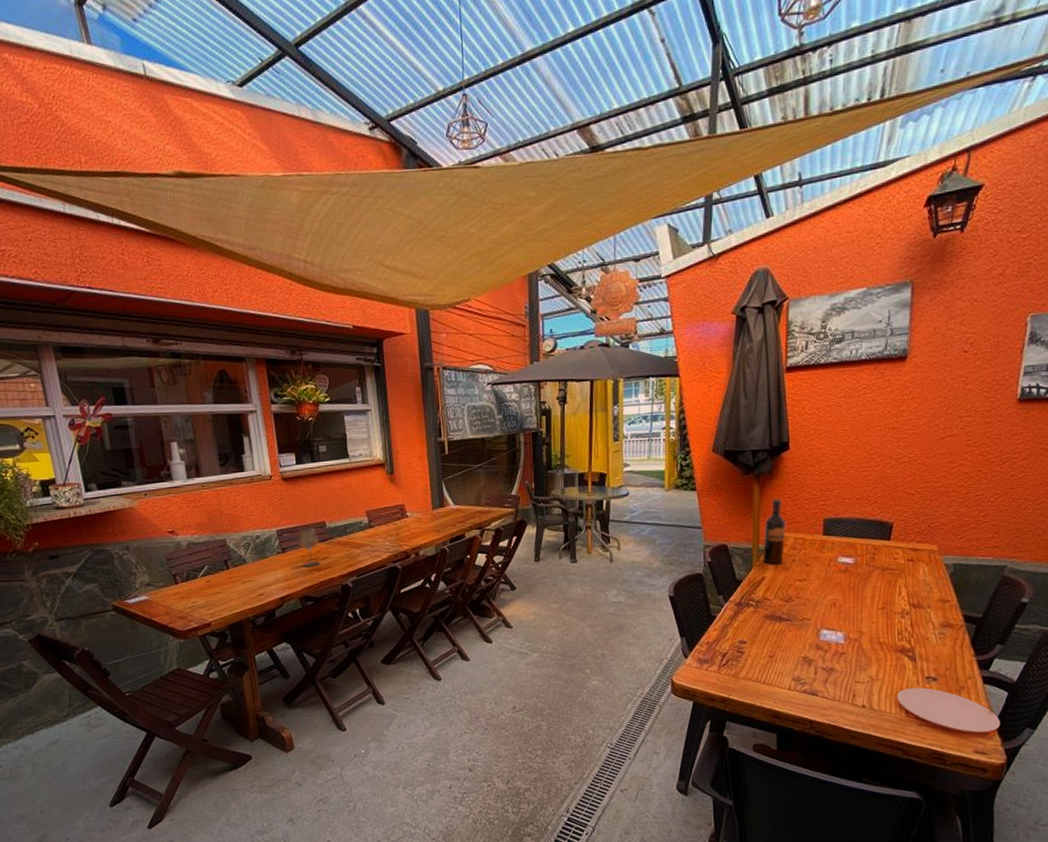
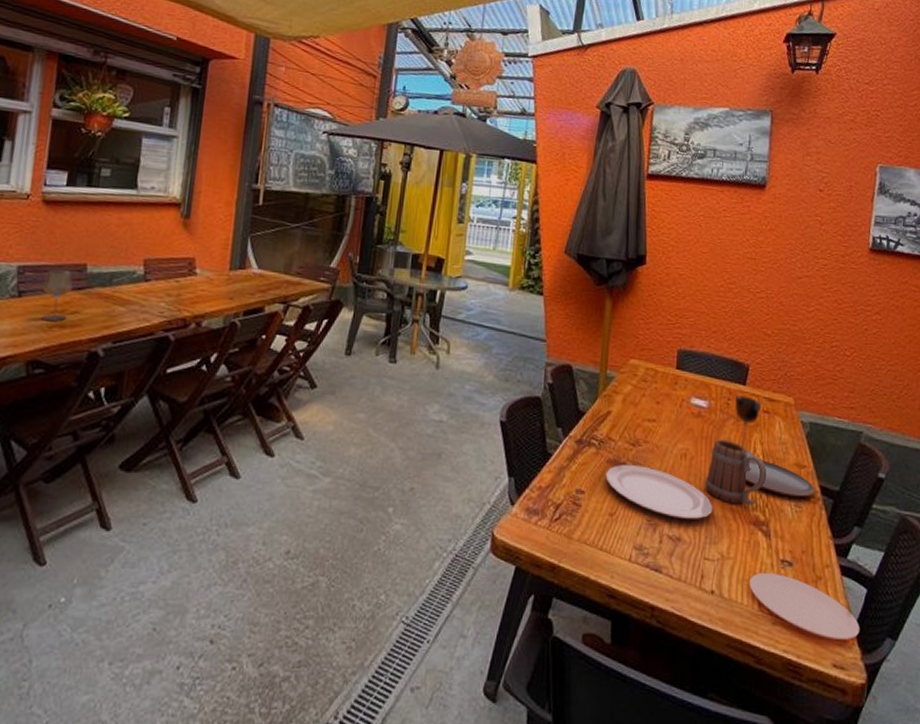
wine bottle: present [762,498,786,565] -> none [609,318,638,398]
plate: none [764,617,862,655] -> present [605,465,713,521]
beer mug: none [854,587,912,638] -> present [705,439,767,506]
wine glass: none [879,549,906,600] -> present [734,395,762,458]
plate: none [892,600,958,627] -> present [745,459,815,497]

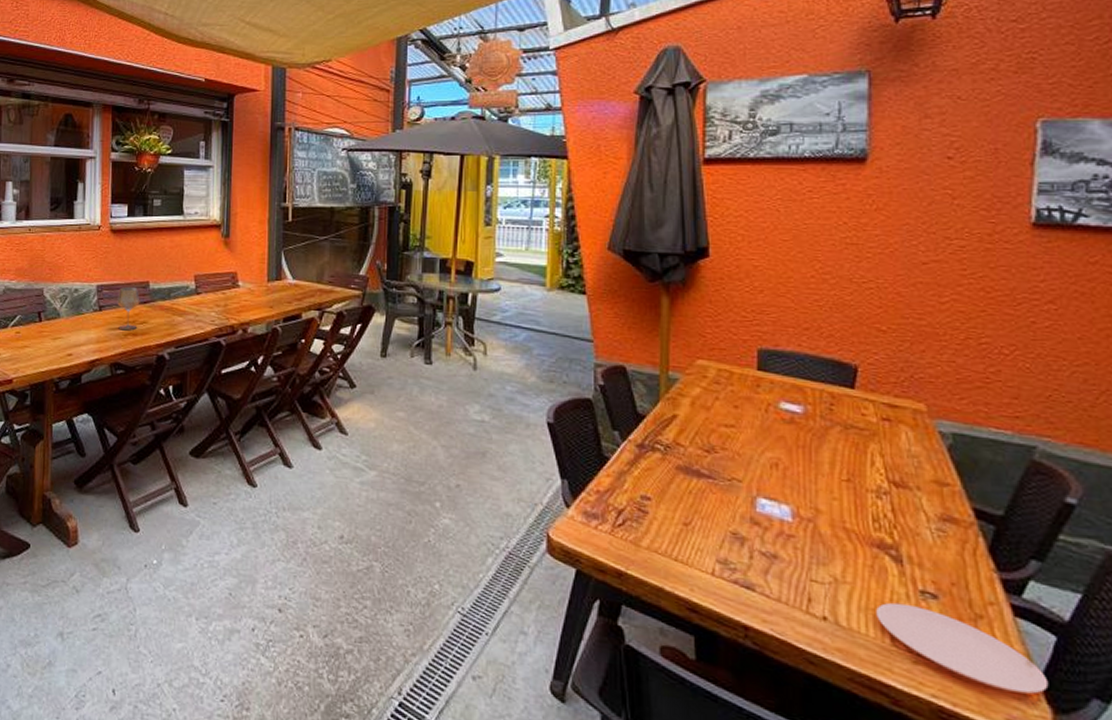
plate: present [605,465,713,521] -> none [675,472,819,538]
beer mug: present [705,439,767,506] -> none [806,448,893,526]
wine glass: present [734,395,762,458] -> none [839,400,879,471]
plate: present [745,459,815,497] -> none [862,473,965,521]

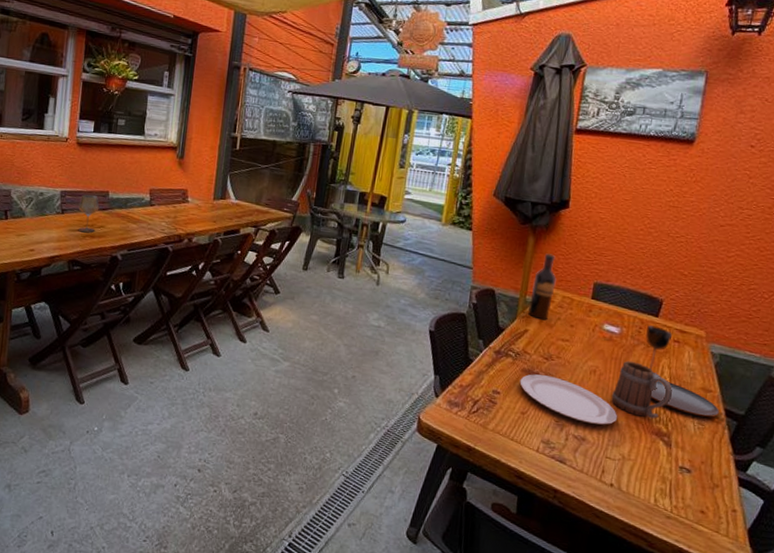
wine bottle: none [673,316,706,402] -> present [528,253,557,321]
plate: none [675,472,819,538] -> present [519,374,618,426]
beer mug: none [806,448,893,526] -> present [611,360,673,419]
wine glass: none [839,400,879,471] -> present [645,325,673,379]
plate: none [862,473,965,521] -> present [651,380,719,417]
plate: present [876,602,1049,695] -> none [647,475,754,541]

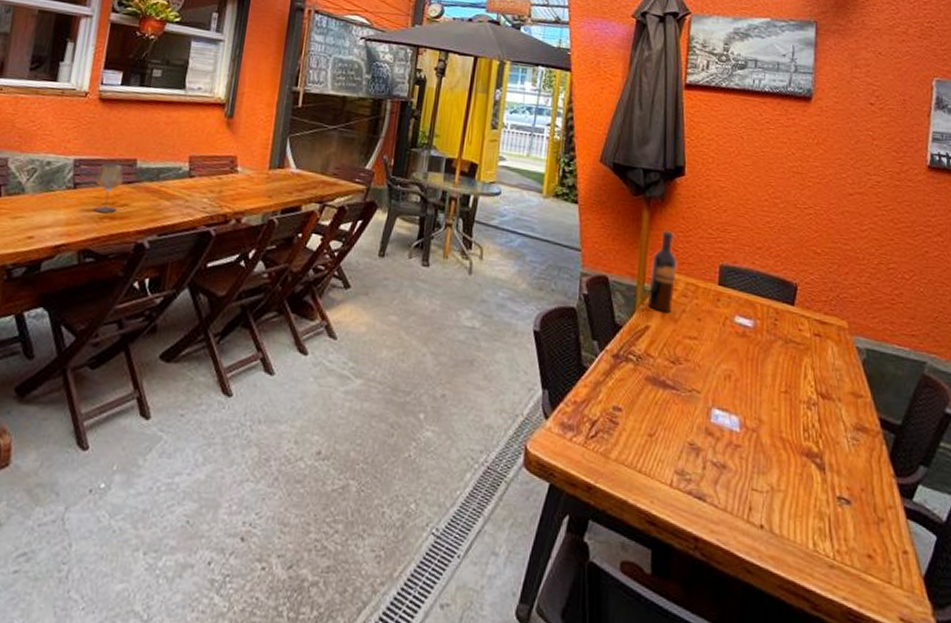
plate: present [519,374,618,426] -> none [644,383,761,448]
beer mug: present [611,360,673,419] -> none [752,361,820,436]
wine glass: present [645,325,673,379] -> none [782,316,812,384]
plate: present [651,380,719,417] -> none [796,385,873,430]

